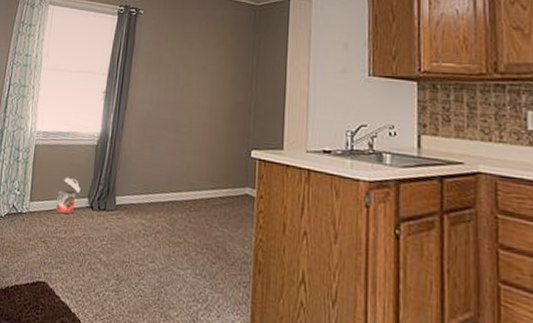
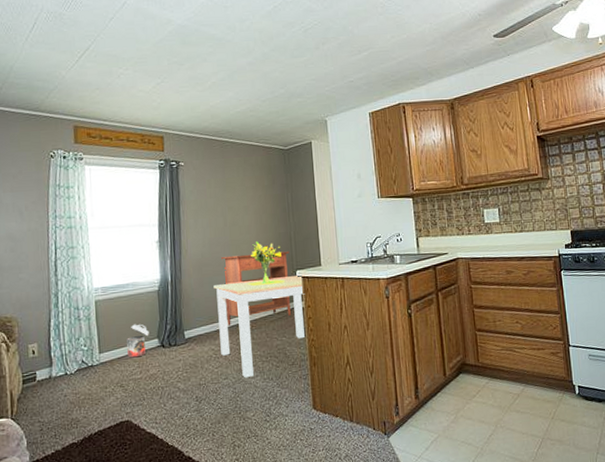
dining table: none [151,150,260,268] -> present [213,275,305,378]
console table: none [163,119,247,204] -> present [221,251,291,326]
bouquet: none [191,108,237,164] -> present [247,241,285,287]

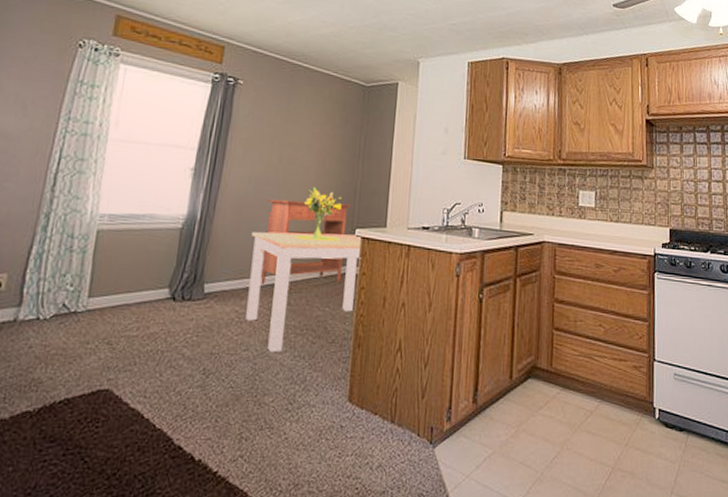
trash can: present [127,324,149,358] -> none [125,266,160,309]

